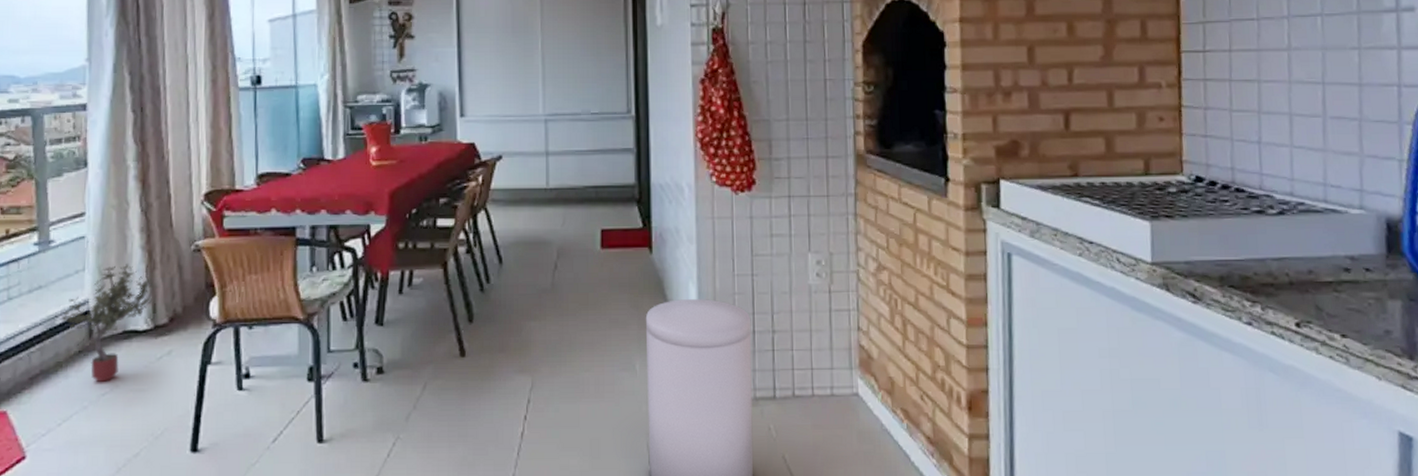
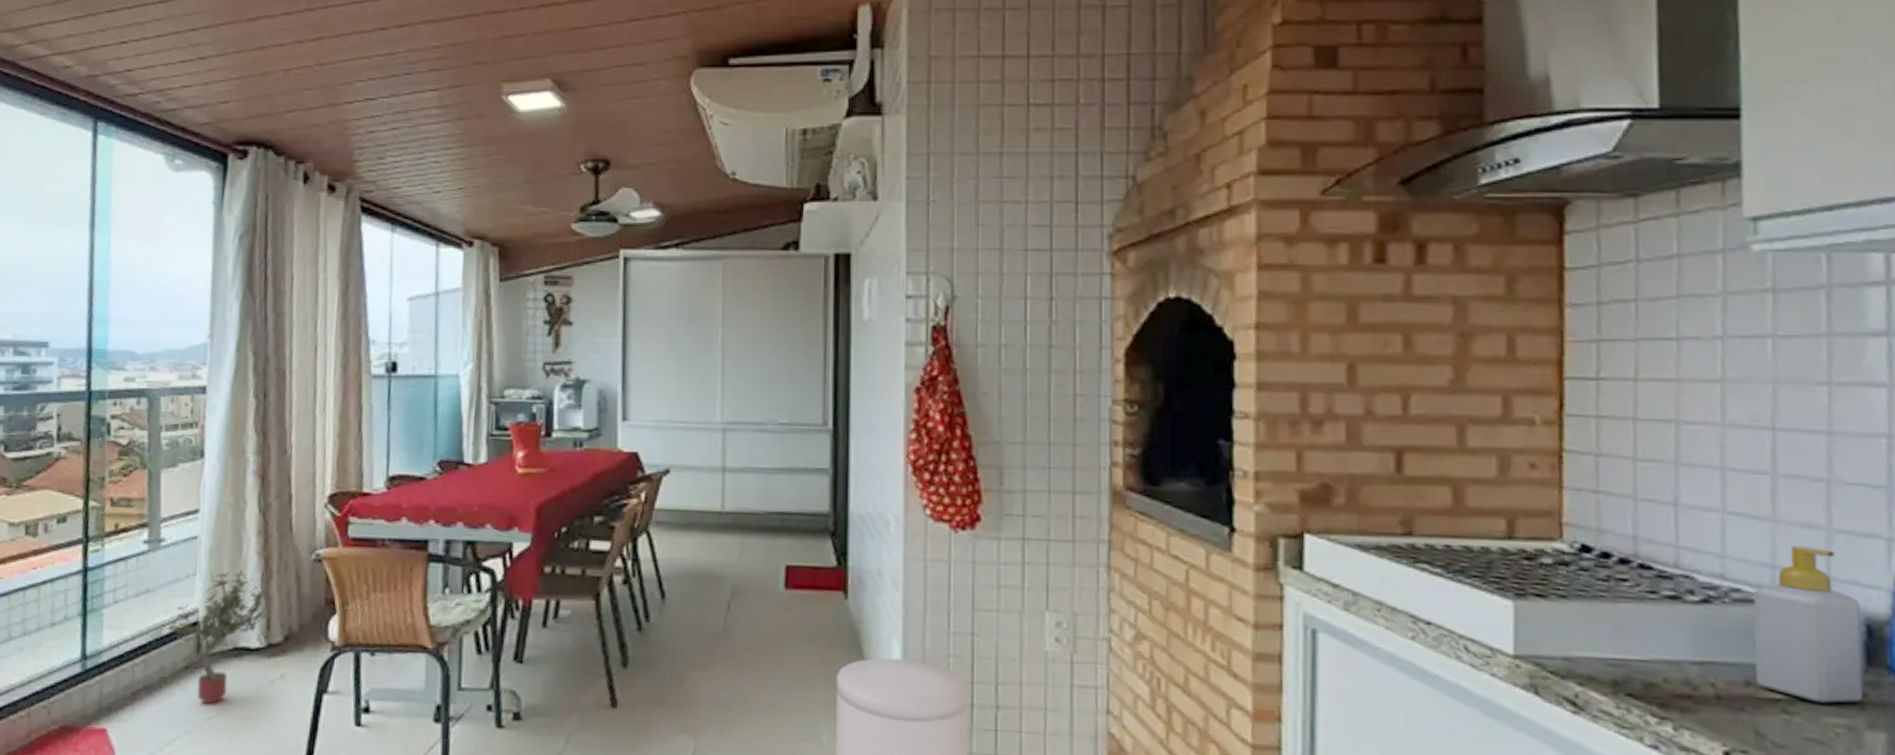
soap bottle: none [1312,168,1387,282] -> present [1752,544,1864,704]

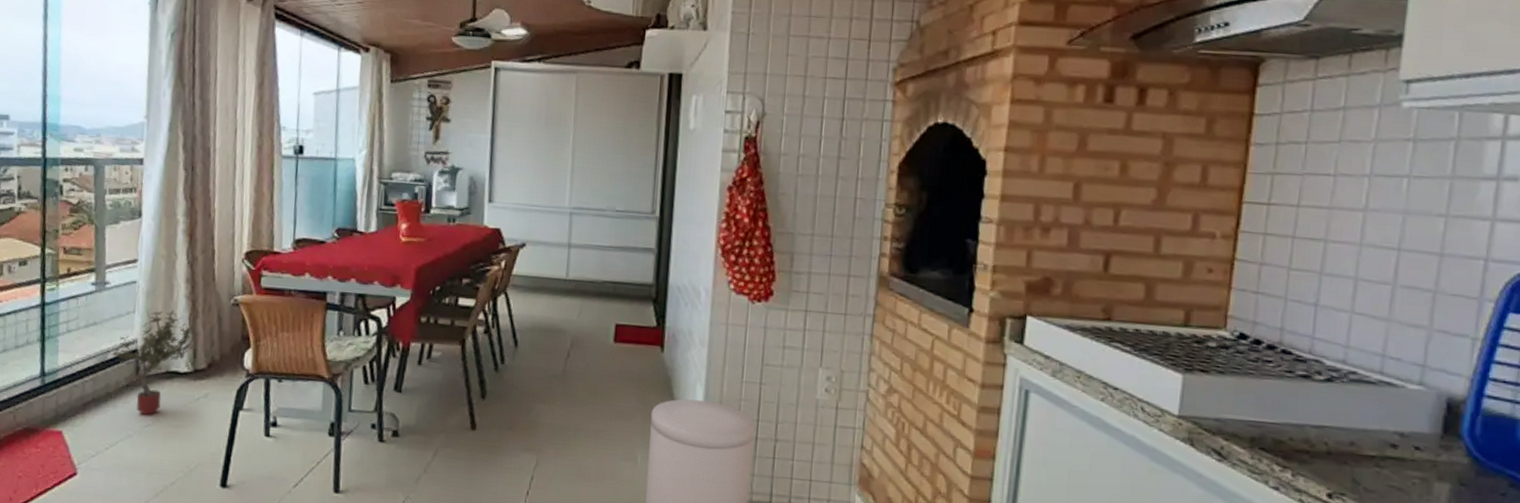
soap bottle: present [1752,544,1864,704] -> none [1358,340,1445,461]

